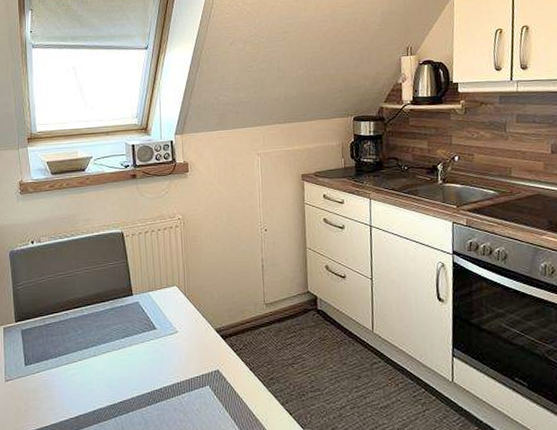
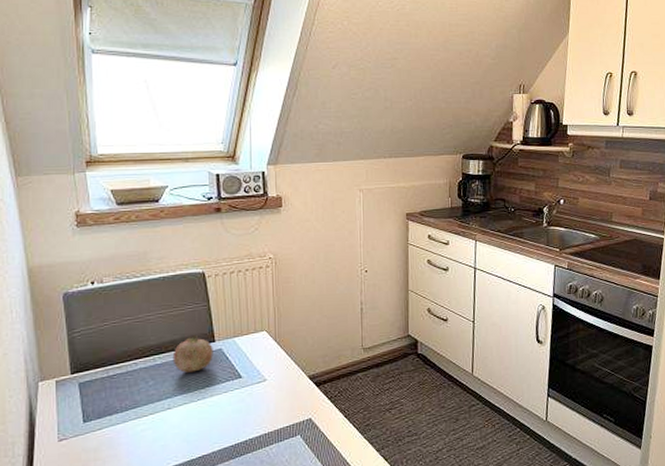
fruit: none [97,288,131,323] -> present [172,334,213,373]

